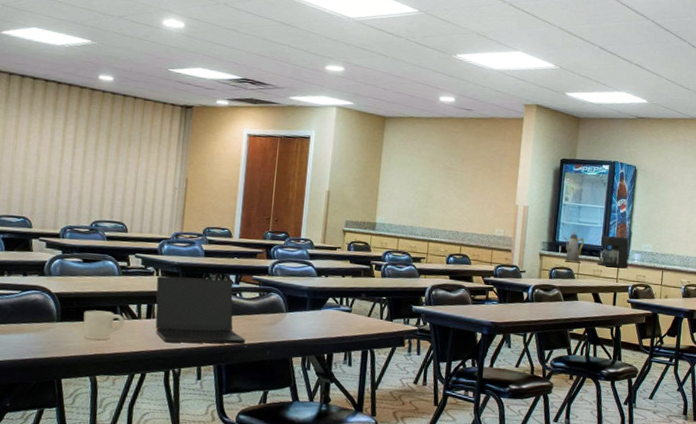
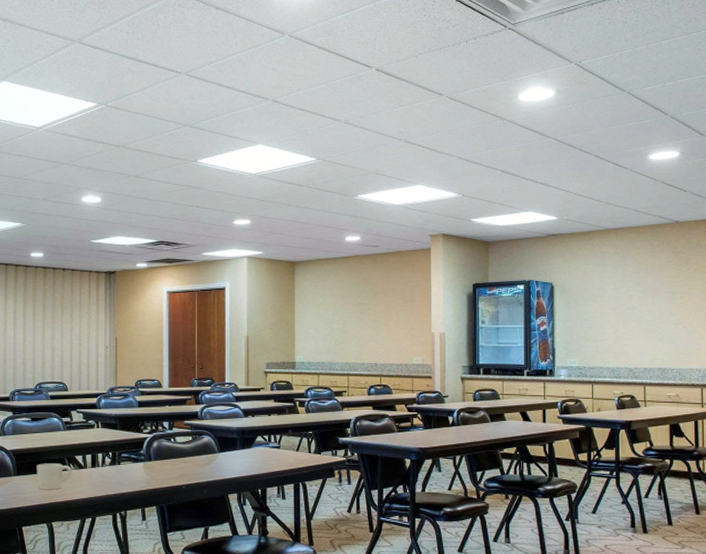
laptop: present [155,276,246,344] -> none [97,426,183,488]
coffee pot: present [562,231,584,263] -> none [483,352,506,384]
coffee maker: present [597,235,630,269] -> none [522,354,554,385]

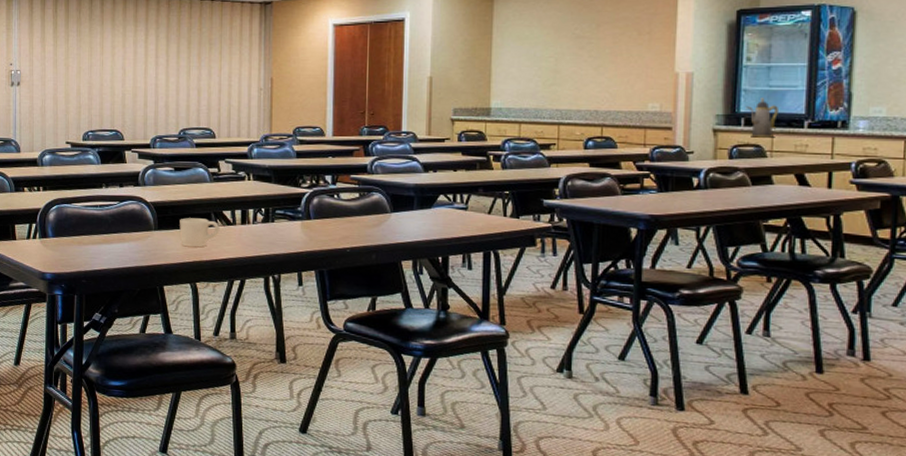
coffee pot: none [483,352,506,384] -> present [745,98,778,138]

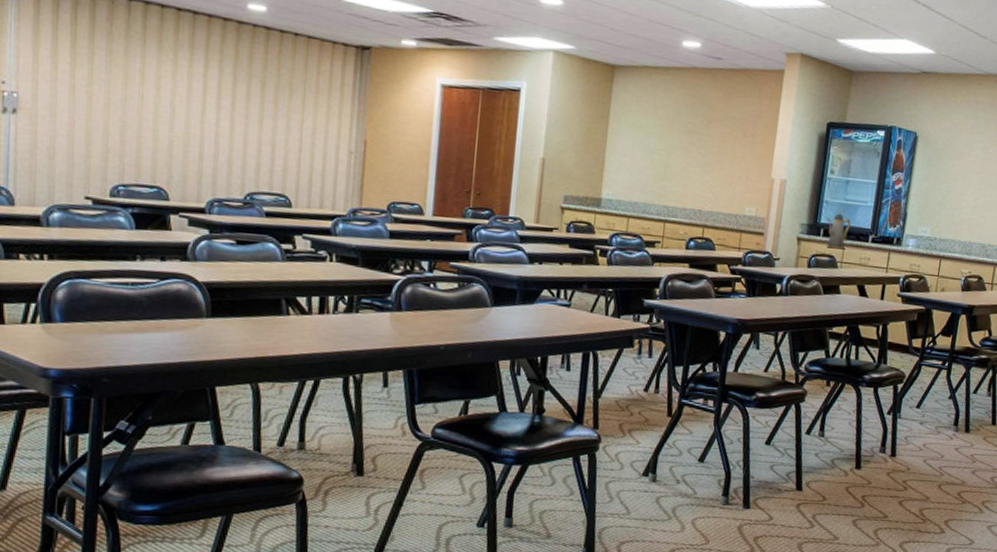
mug: present [179,218,220,248] -> none [239,303,292,341]

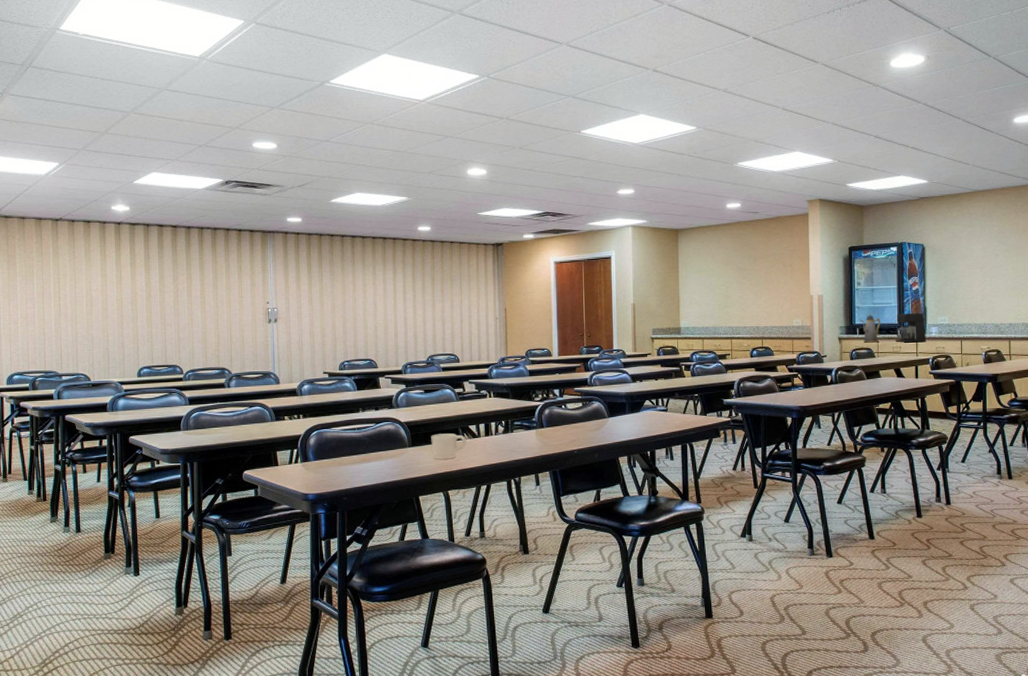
mug: none [239,303,292,341] -> present [431,433,467,460]
coffee maker: none [865,216,904,256] -> present [895,312,926,343]

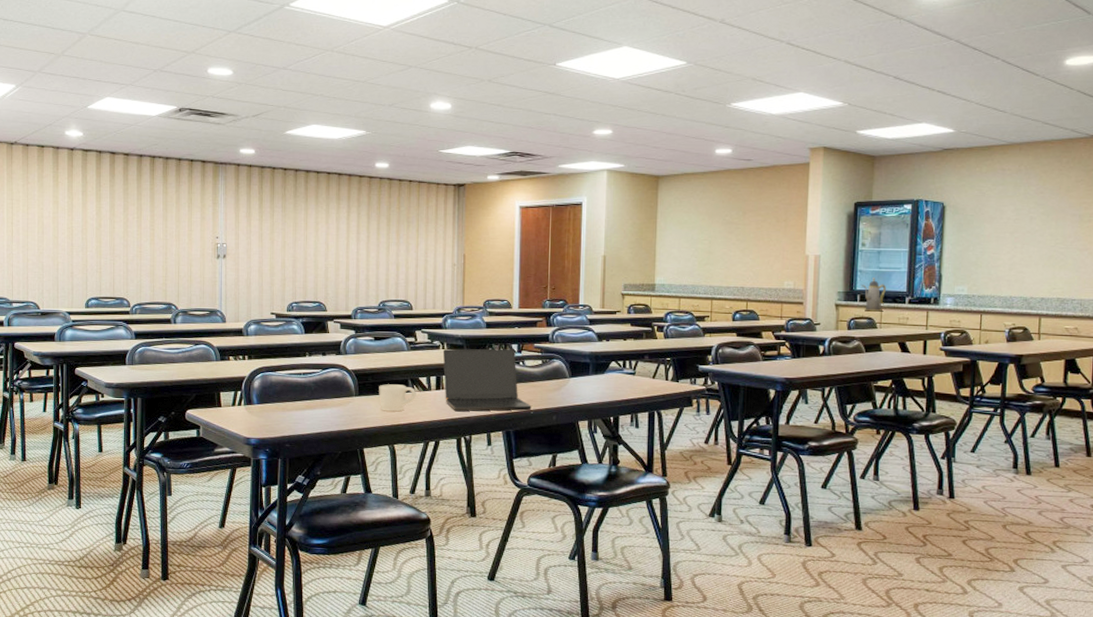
laptop: none [490,394,575,456] -> present [442,348,532,412]
coffee maker: present [895,312,926,343] -> none [903,280,940,314]

